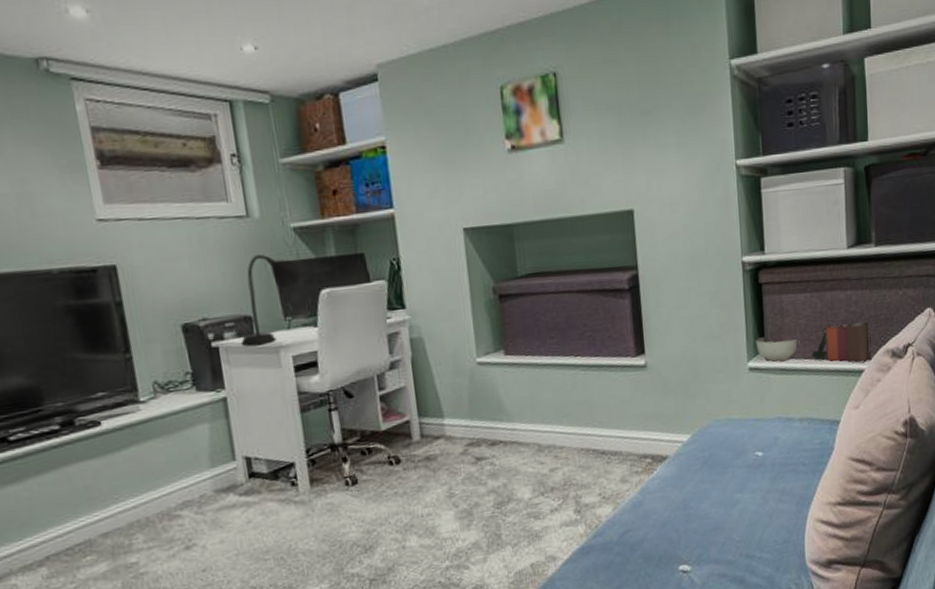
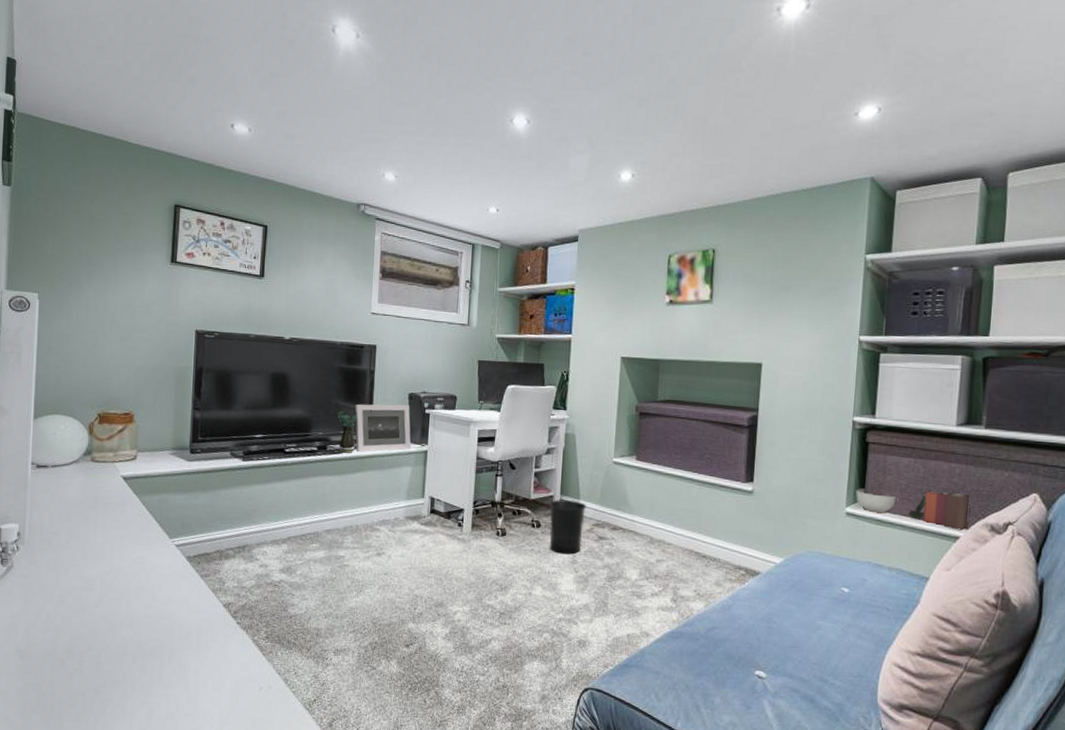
vase: none [76,364,119,426] -> present [337,408,358,454]
picture frame: none [103,339,203,420] -> present [354,404,412,453]
desk lamp: present [242,254,303,347] -> none [446,352,498,418]
waste bin: none [406,420,457,490] -> present [549,499,587,554]

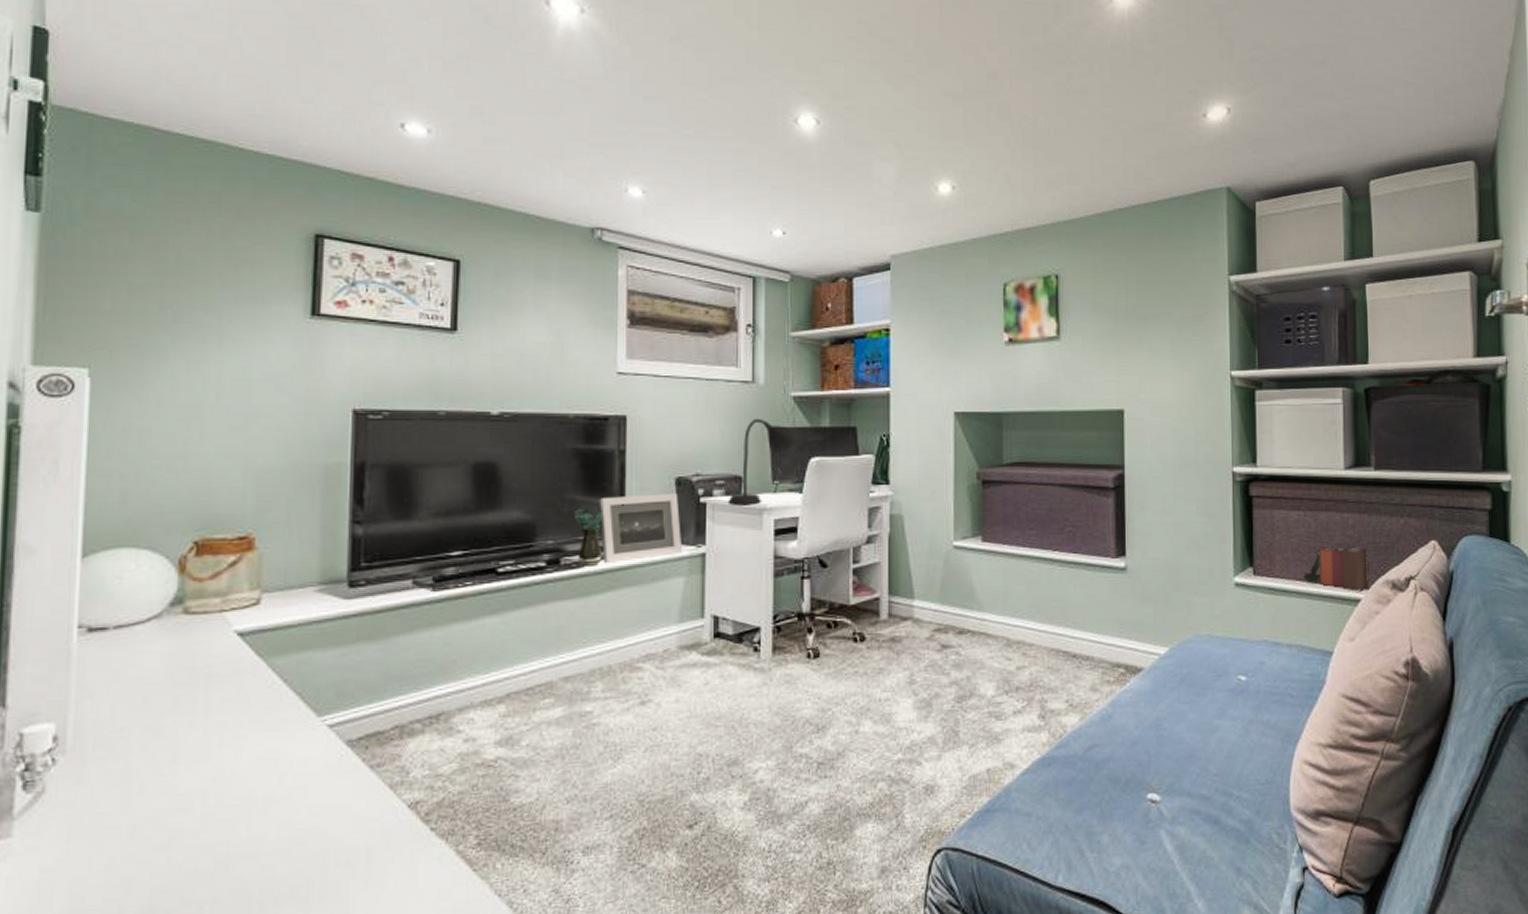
desk lamp: none [446,352,498,418] -> present [729,418,796,506]
waste bin: present [549,499,587,554] -> none [874,600,924,673]
bowl: present [855,488,899,514] -> none [1242,552,1291,581]

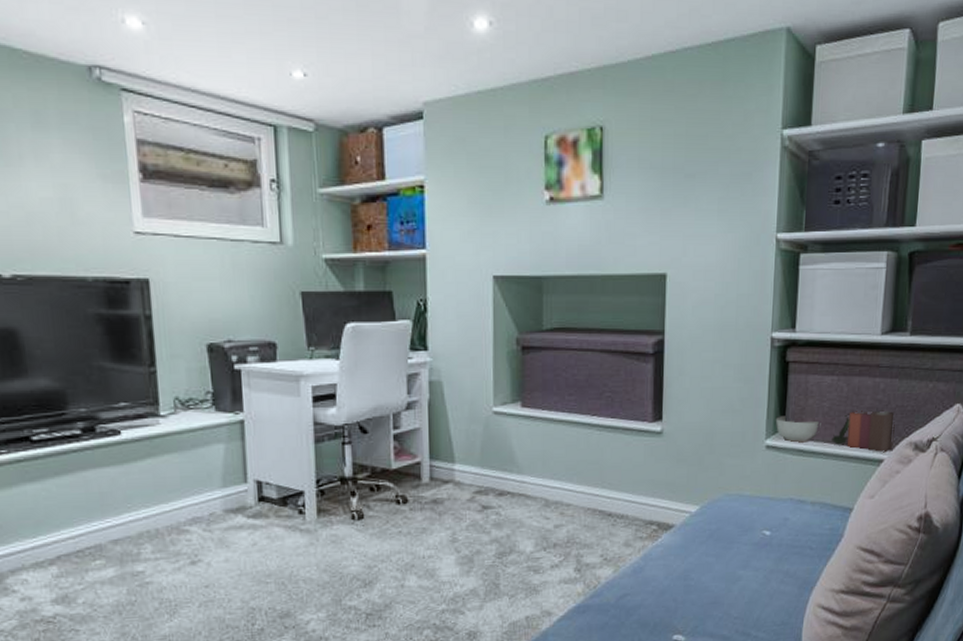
vase: present [573,505,603,568] -> none [102,372,139,435]
picture frame: present [599,492,683,564] -> none [128,359,221,431]
desk lamp: present [729,418,796,506] -> none [264,282,330,372]
bowl: none [1242,552,1291,581] -> present [775,416,821,443]

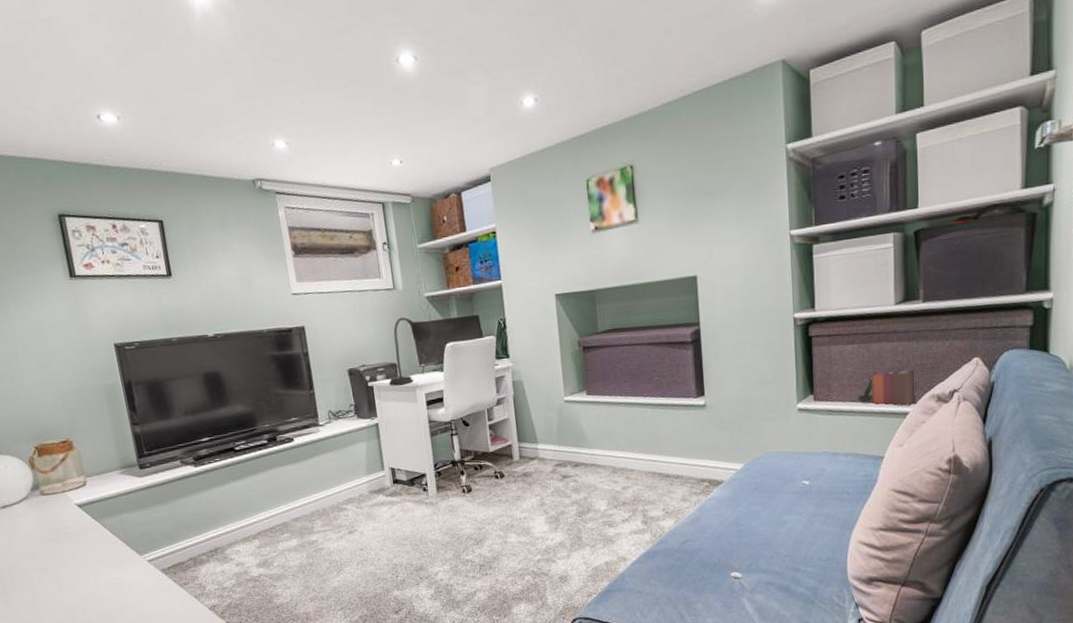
desk lamp: none [264,282,330,372] -> present [389,317,434,386]
bowl: present [775,416,821,443] -> none [804,382,847,405]

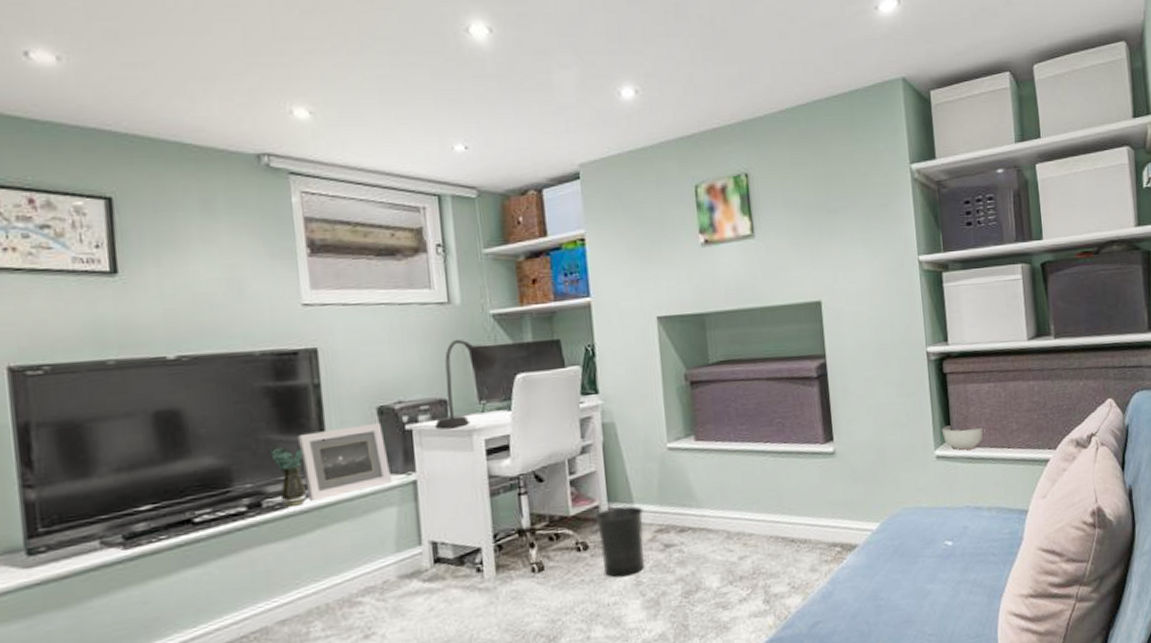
vase: none [278,397,306,442] -> present [269,445,308,508]
picture frame: none [295,380,362,438] -> present [297,422,393,502]
waste bin: none [508,445,547,499] -> present [595,506,644,577]
bowl: none [804,382,847,405] -> present [941,425,986,451]
books: present [858,369,917,407] -> none [997,411,1057,453]

